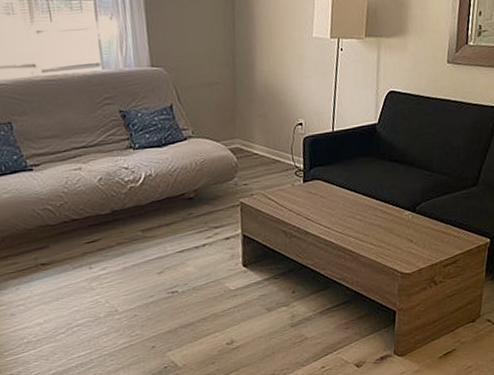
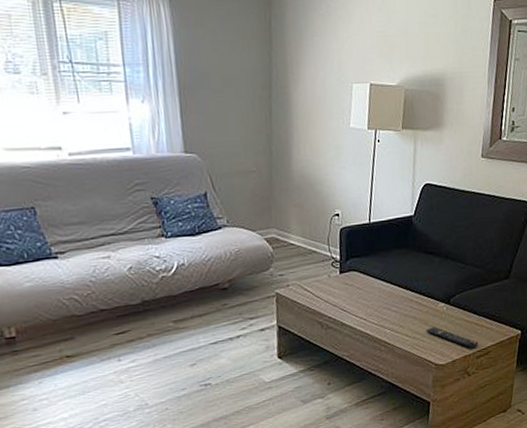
remote control: none [390,235,446,258] -> present [425,326,479,349]

